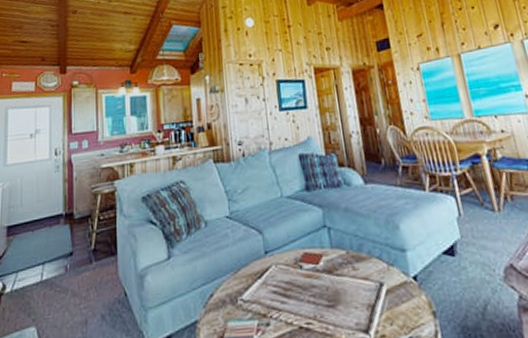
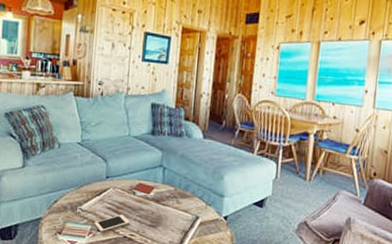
cell phone: none [261,298,303,326] -> present [94,214,130,232]

